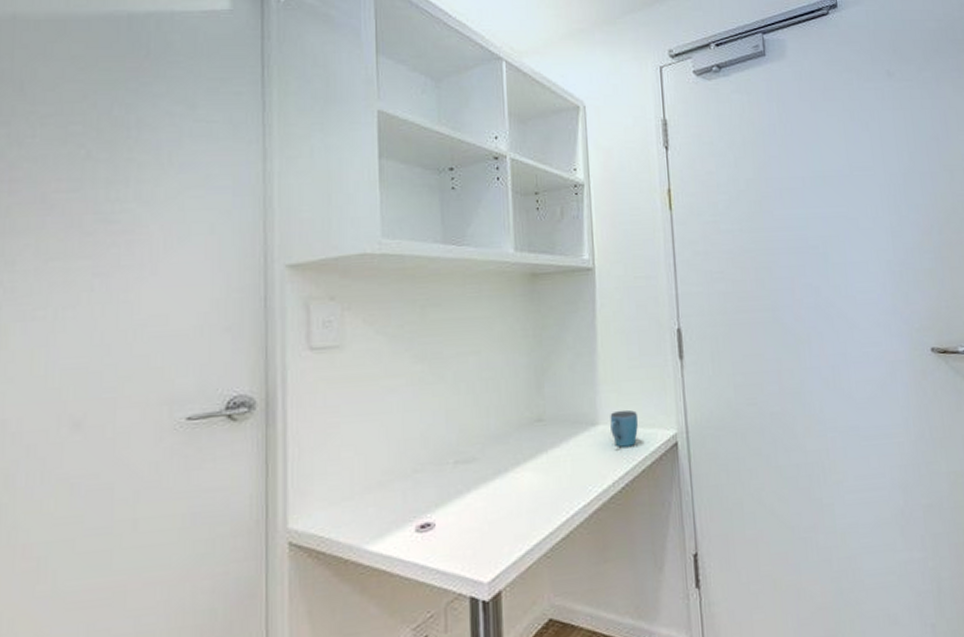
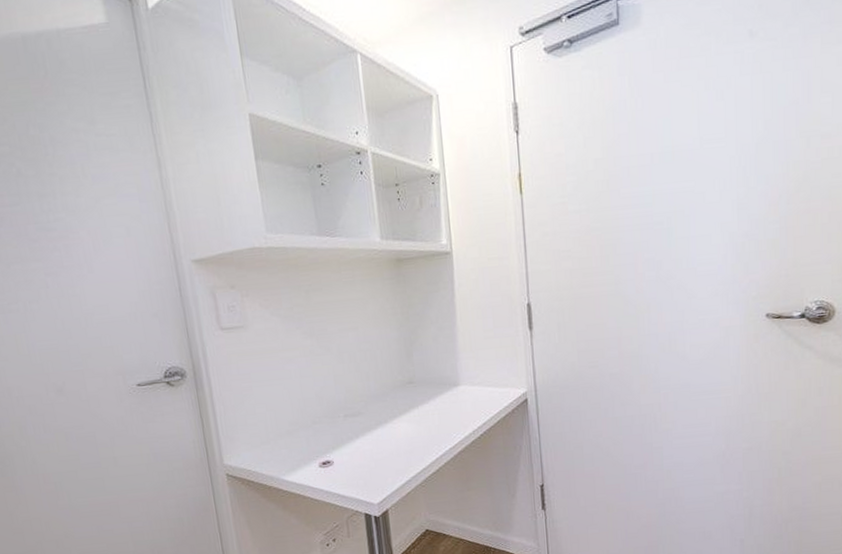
mug: present [610,409,638,447] -> none [469,373,493,403]

